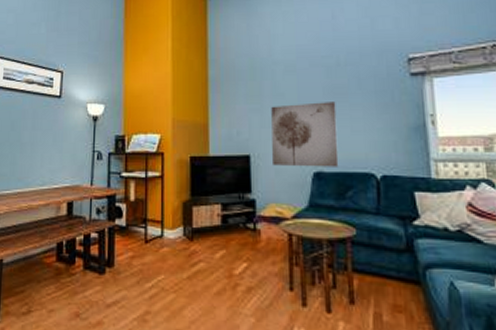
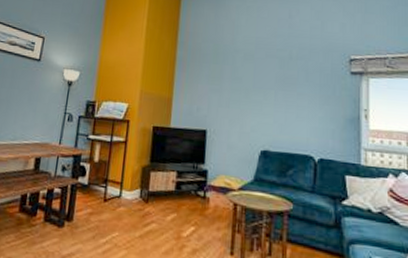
wall art: present [271,102,339,167] -> none [226,88,286,148]

